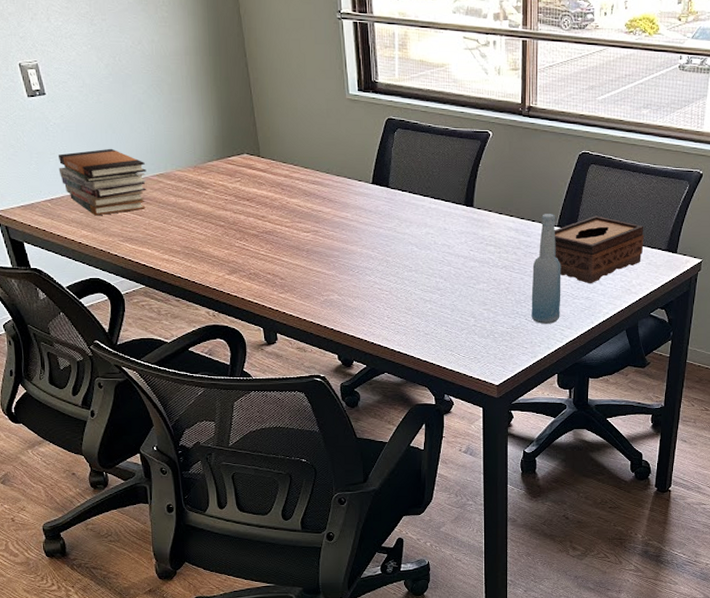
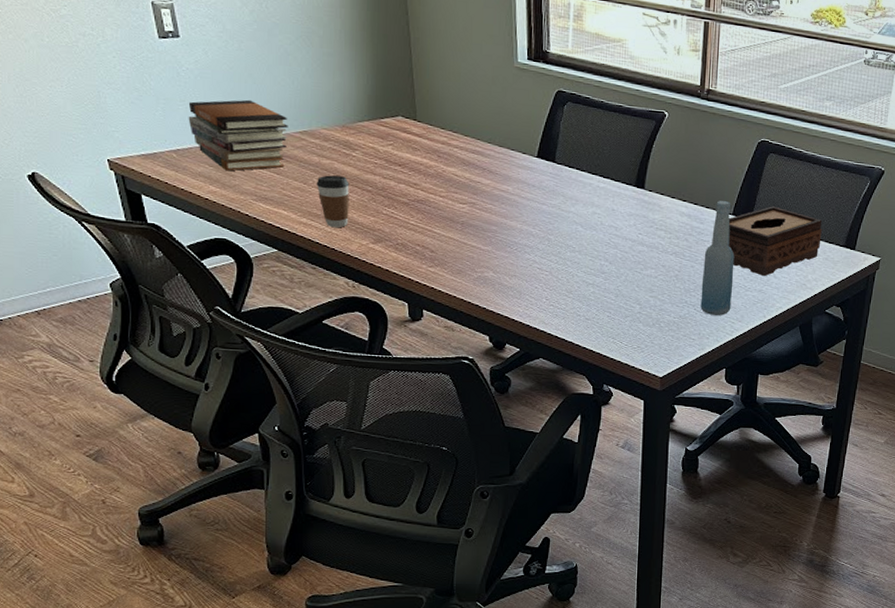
coffee cup: none [174,213,206,262] -> present [316,175,349,228]

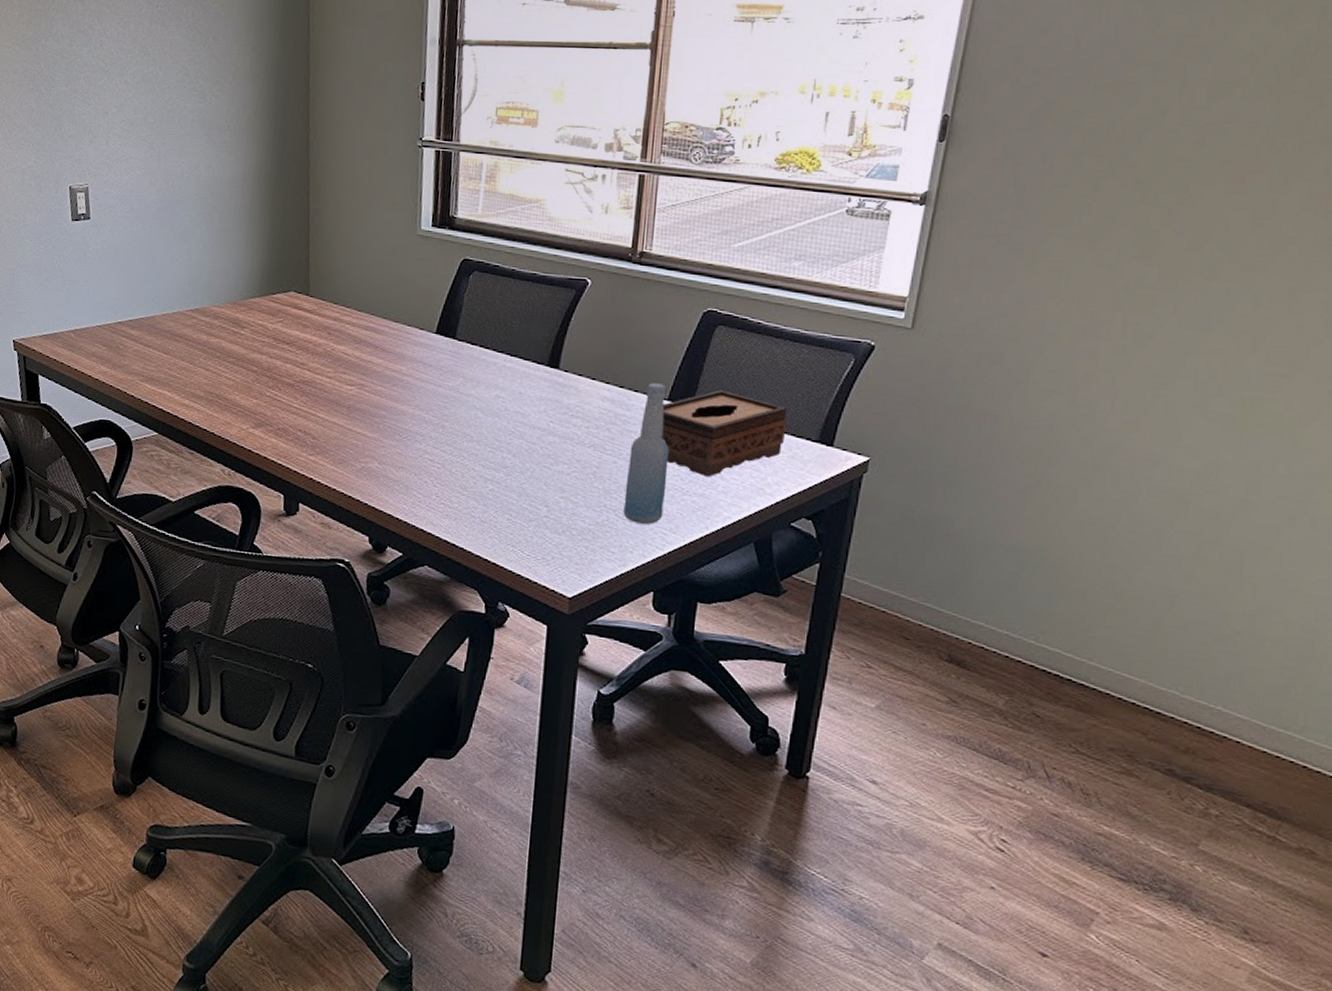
book stack: present [188,99,288,171] -> none [88,278,181,351]
coffee cup: present [316,175,349,228] -> none [202,354,235,411]

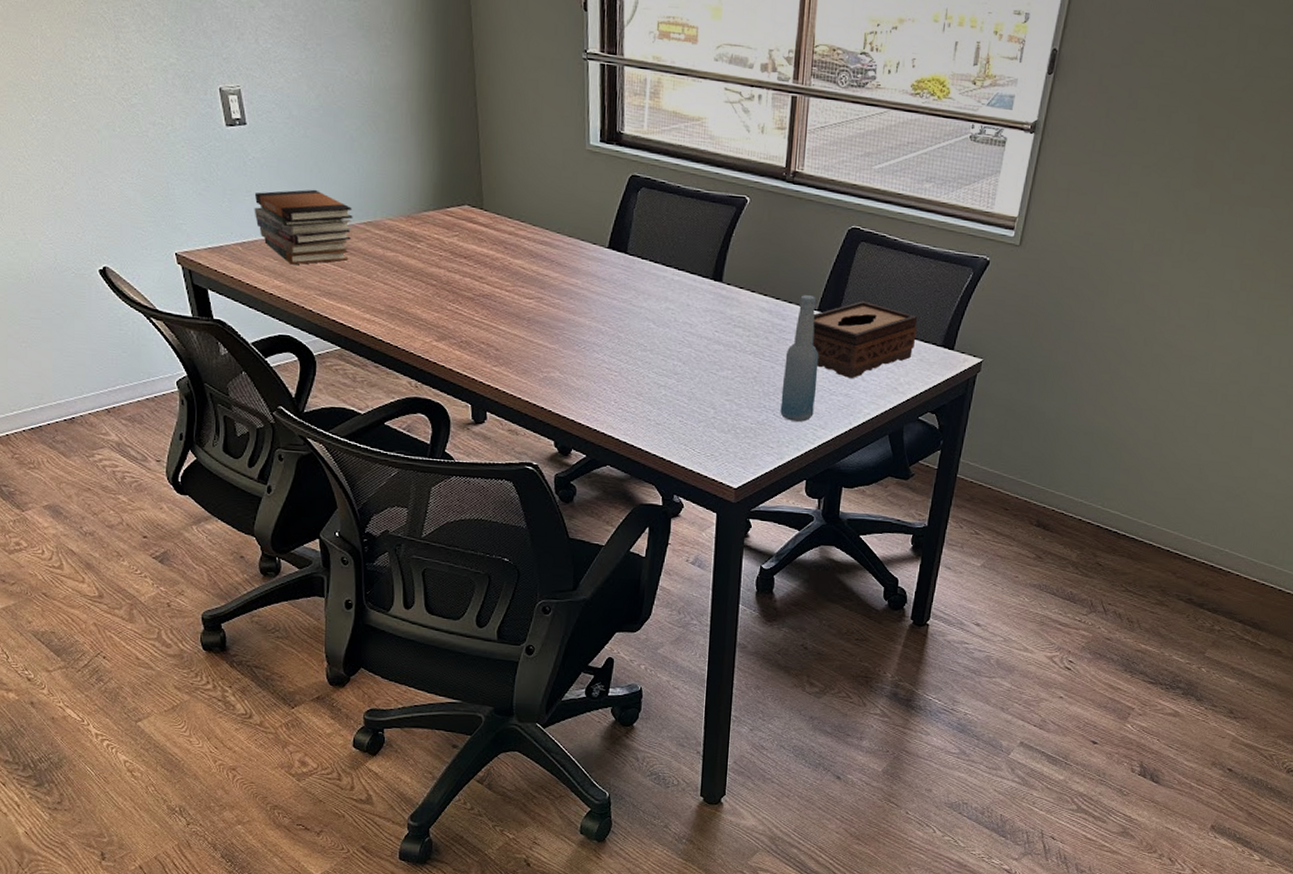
book stack: none [88,278,181,351] -> present [254,189,353,265]

